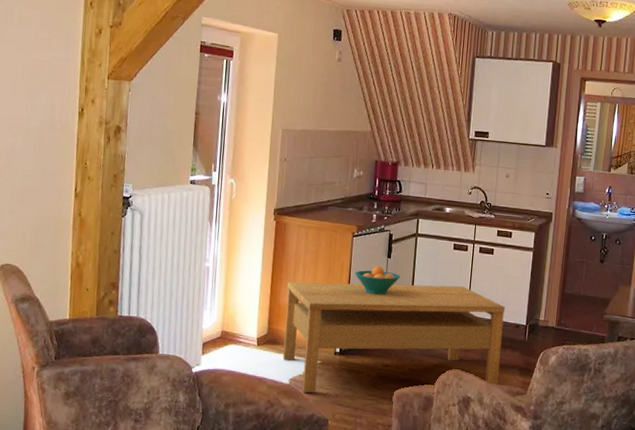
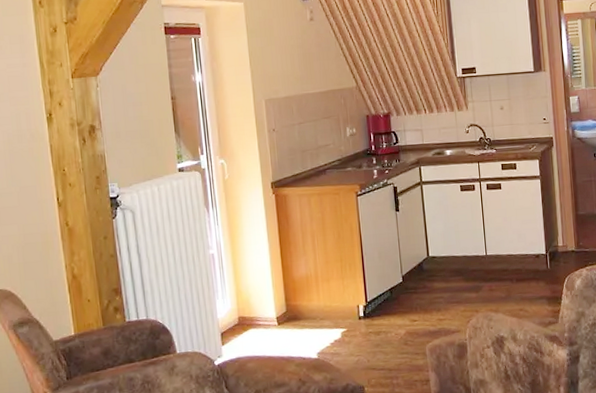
coffee table: present [282,281,506,392] -> none [298,226,528,363]
fruit bowl: present [355,266,400,295] -> none [365,221,412,251]

